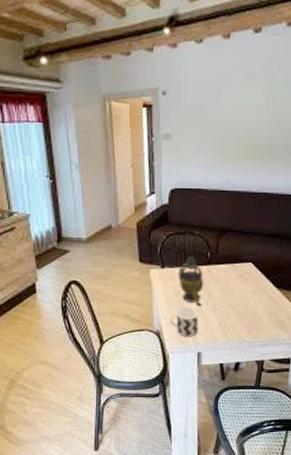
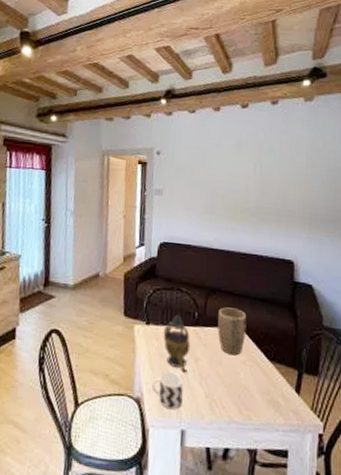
plant pot: none [229,245,257,287] -> present [217,307,247,356]

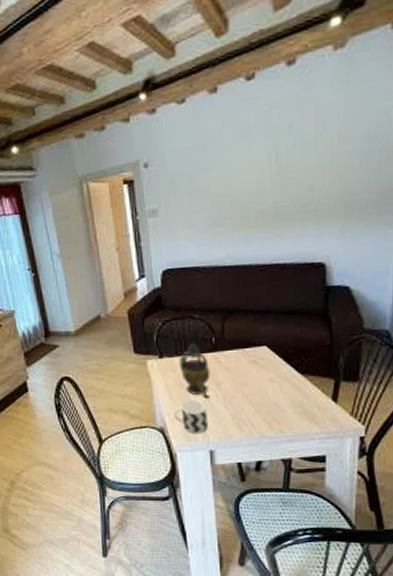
plant pot: present [217,307,247,356] -> none [238,326,272,375]

